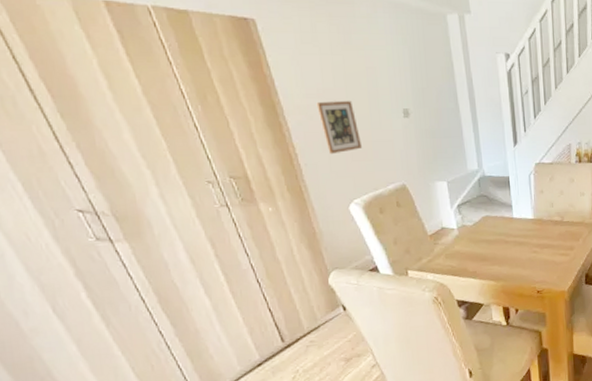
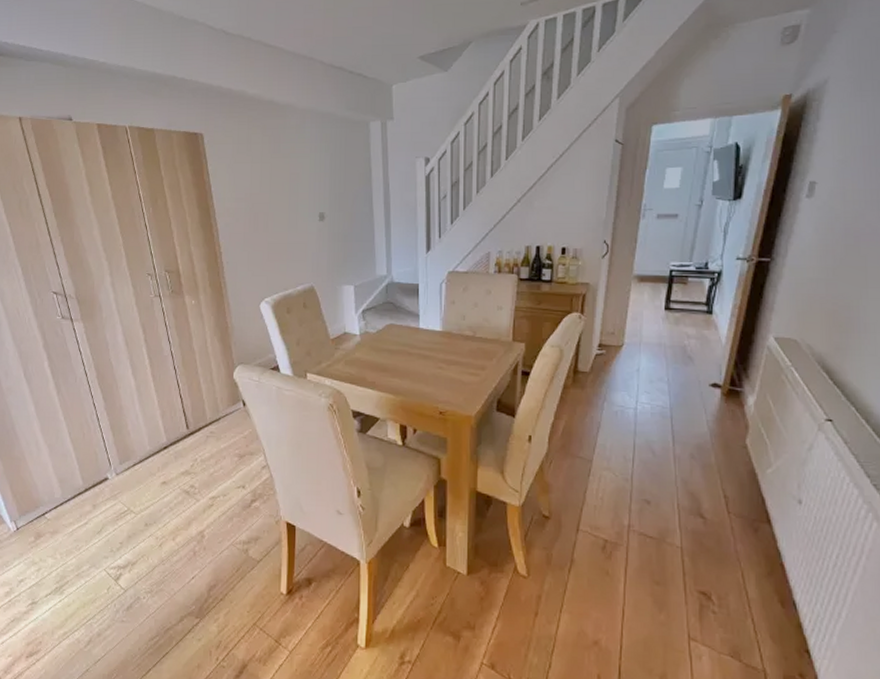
picture frame: present [316,101,363,155] -> none [243,205,279,254]

